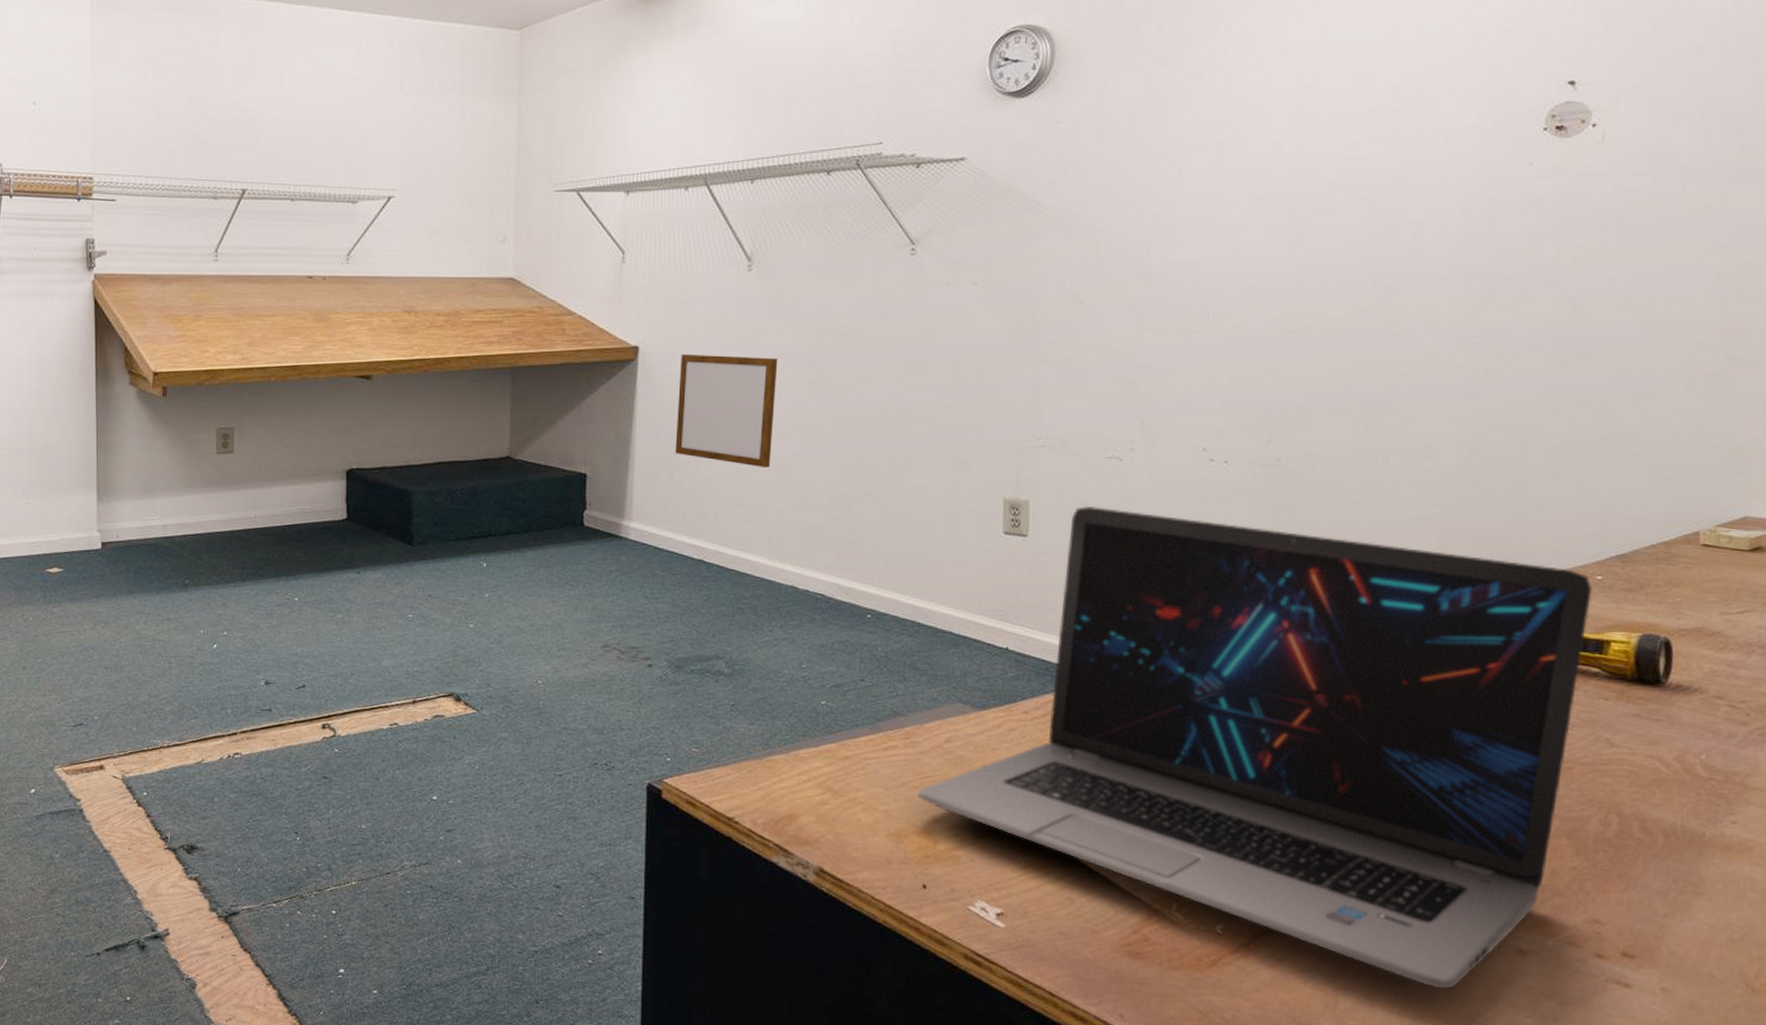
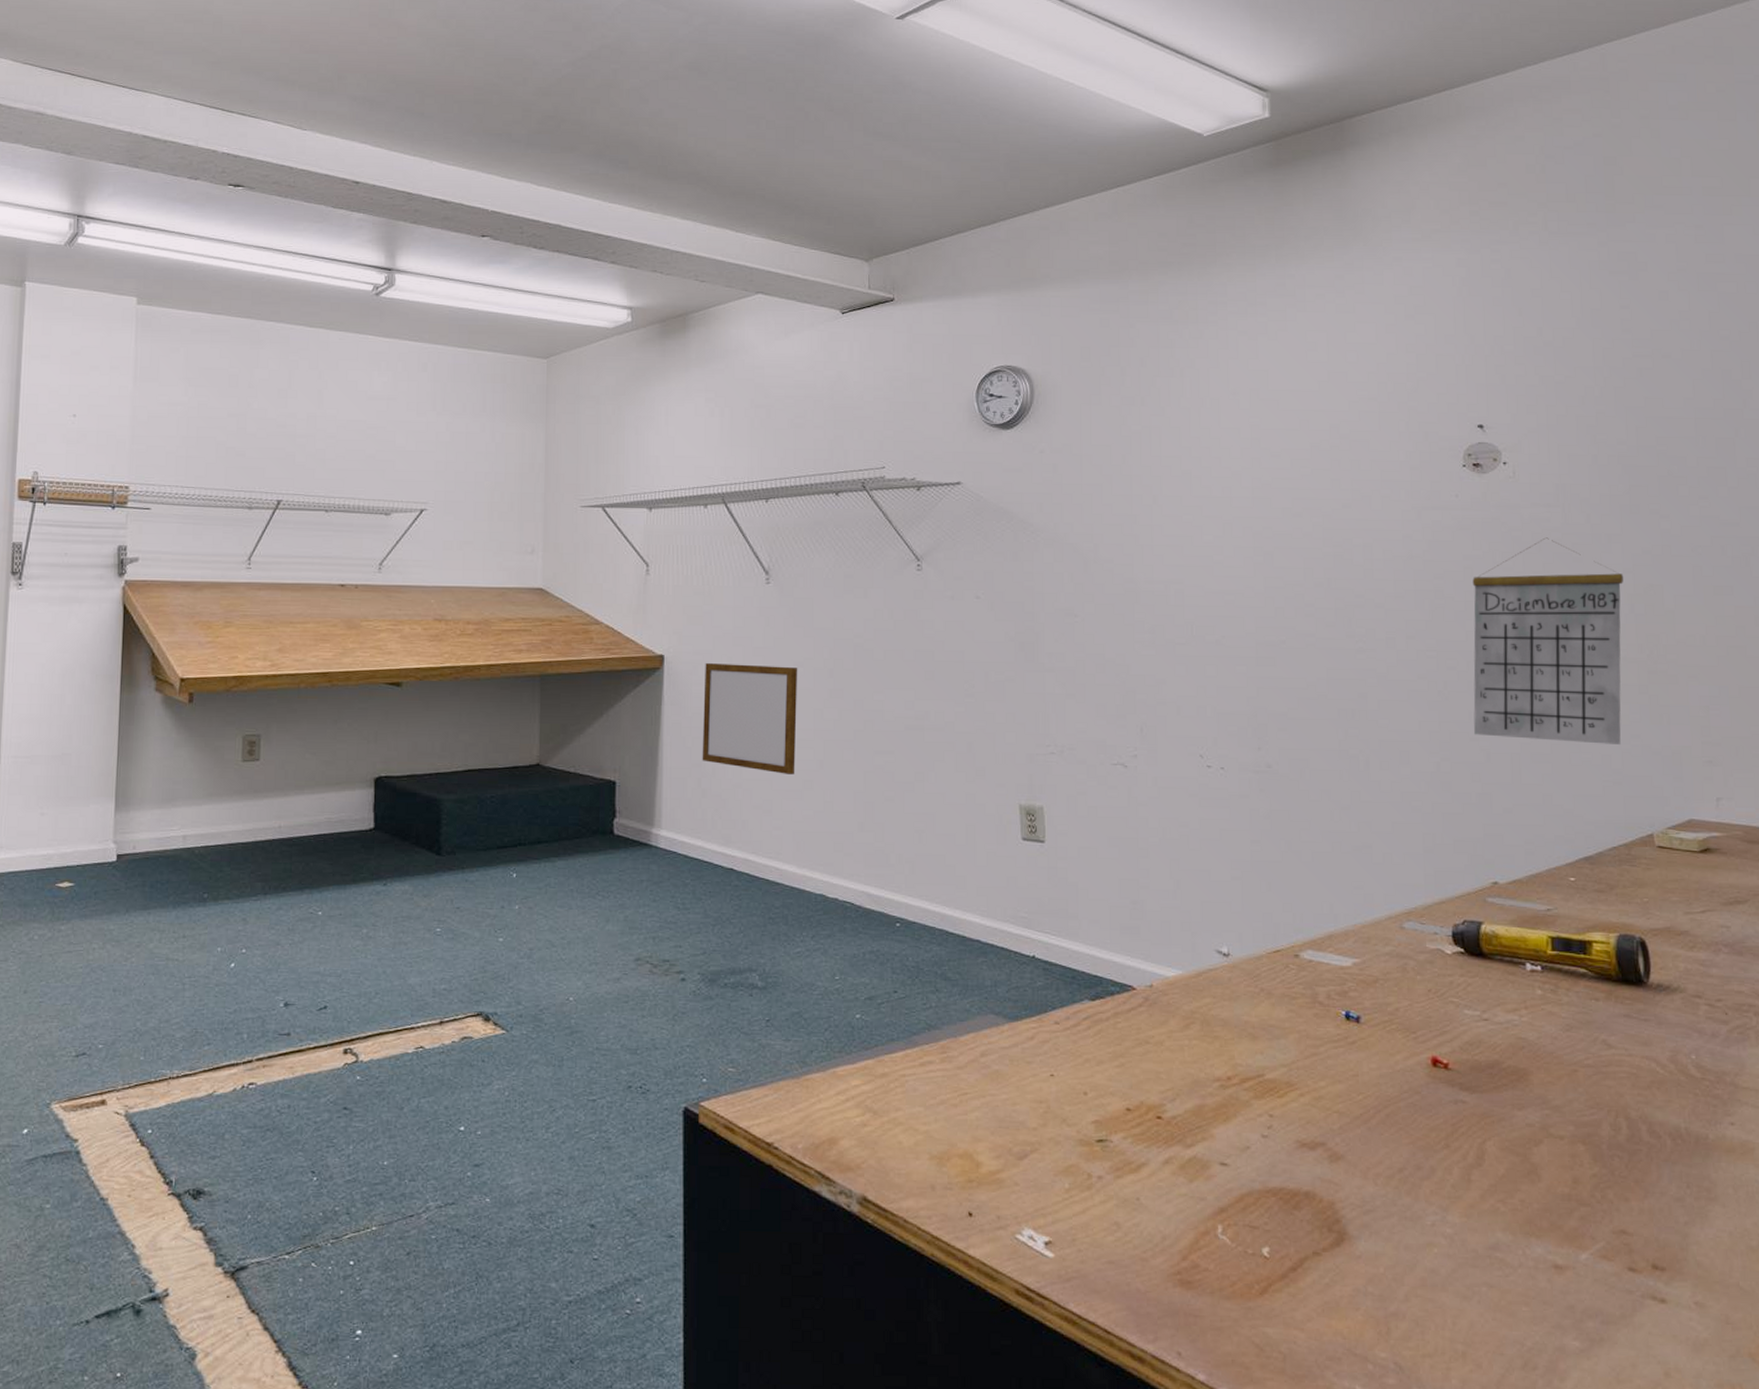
laptop: present [918,505,1593,989] -> none [957,811,1569,1311]
calendar: none [1512,209,1714,437] -> present [1472,537,1623,744]

